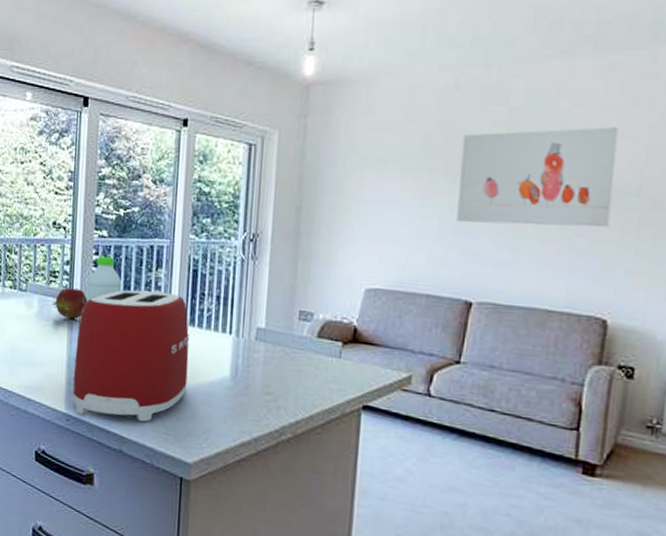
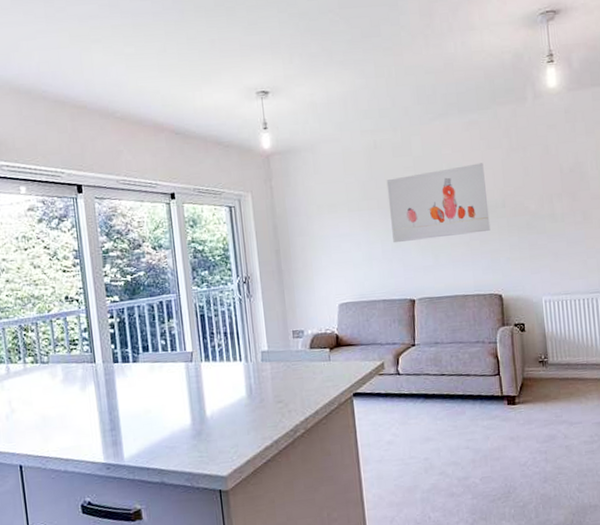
fruit: present [52,287,88,319] -> none [76,350,110,379]
toaster: present [73,289,189,422] -> none [105,337,212,461]
water bottle: present [86,255,122,302] -> none [107,317,140,360]

